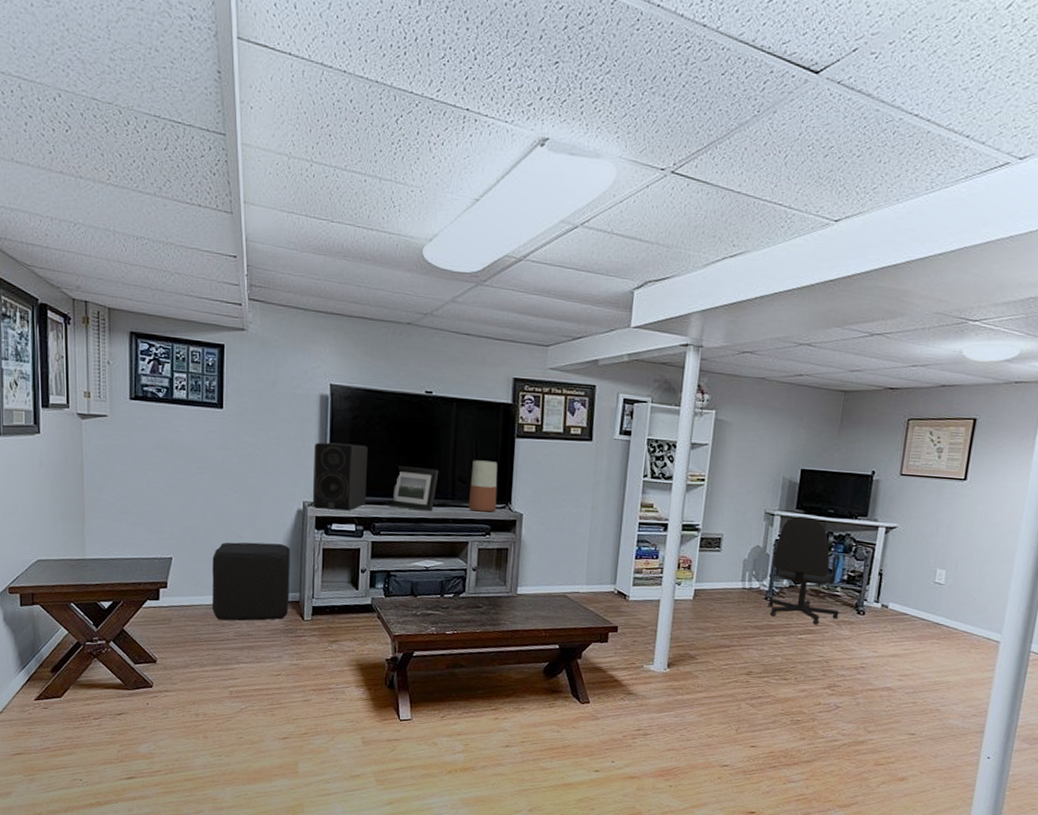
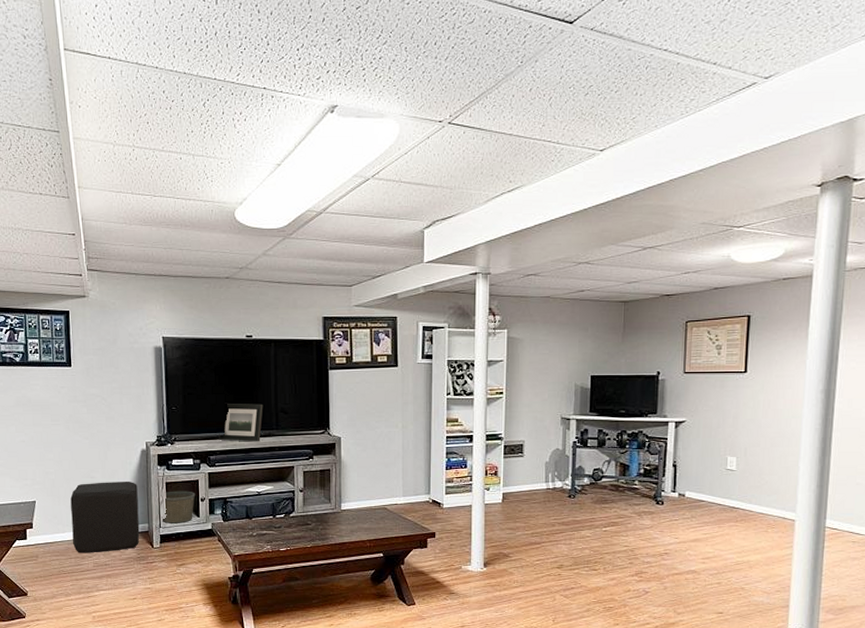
speaker: present [312,442,369,511] -> none [152,388,201,447]
basket: none [315,558,356,595] -> present [161,491,196,523]
vase: present [469,460,498,513] -> none [291,392,317,438]
office chair: present [768,516,841,625] -> none [572,419,639,517]

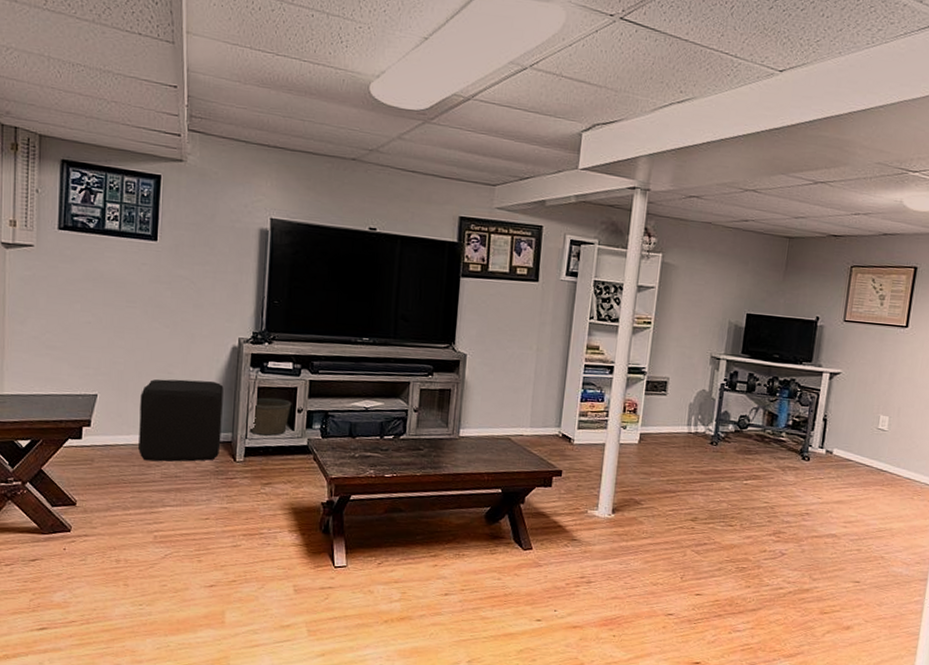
picture frame: present [219,403,263,442] -> none [326,303,382,351]

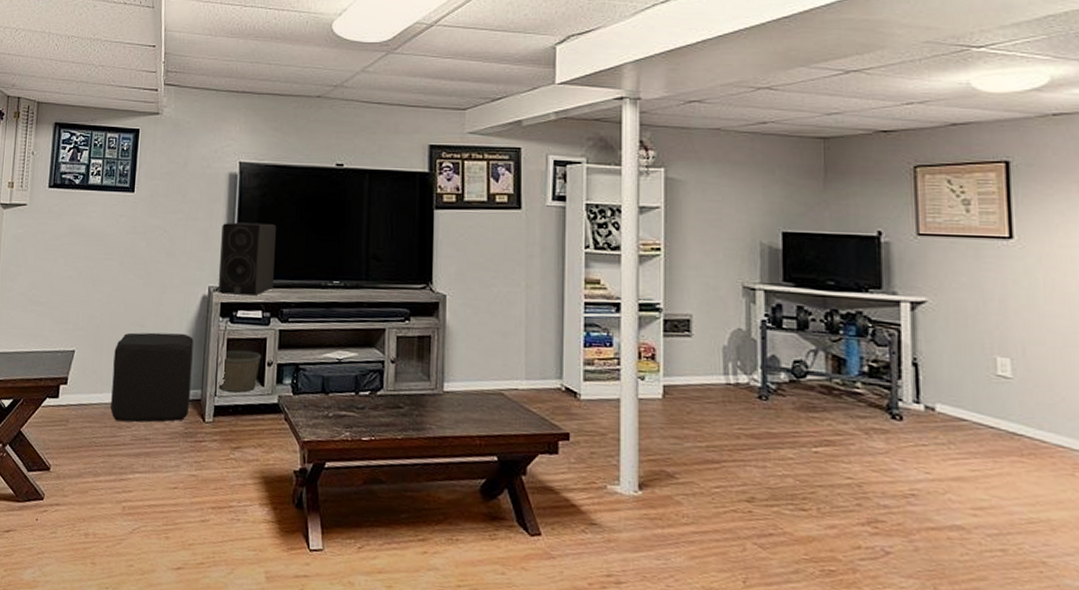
speaker: none [248,277,309,348] -> present [217,222,277,296]

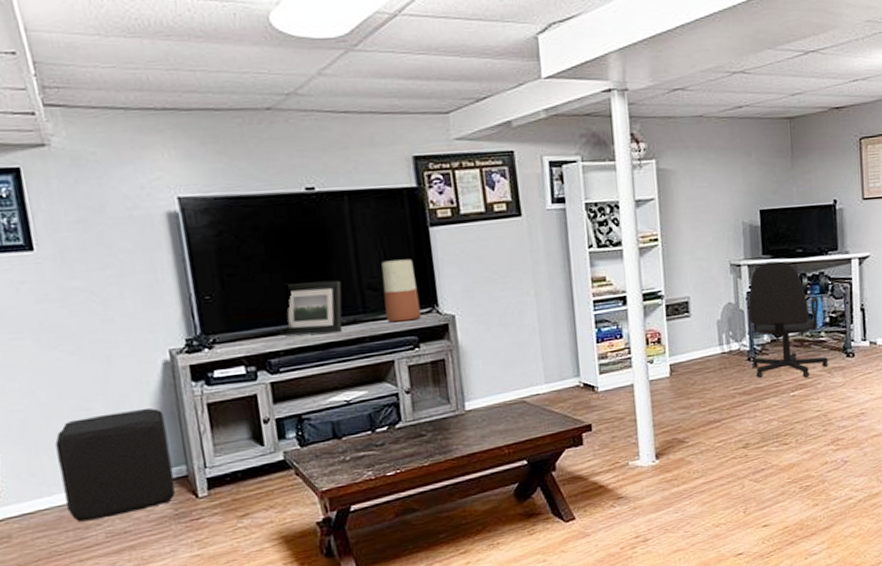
speaker: present [217,222,277,296] -> none [171,266,254,355]
basket: present [218,350,262,393] -> none [206,411,255,461]
picture frame: none [295,245,352,295] -> present [280,280,343,336]
vase: none [385,235,416,294] -> present [381,259,421,323]
office chair: none [763,290,866,434] -> present [748,261,829,378]

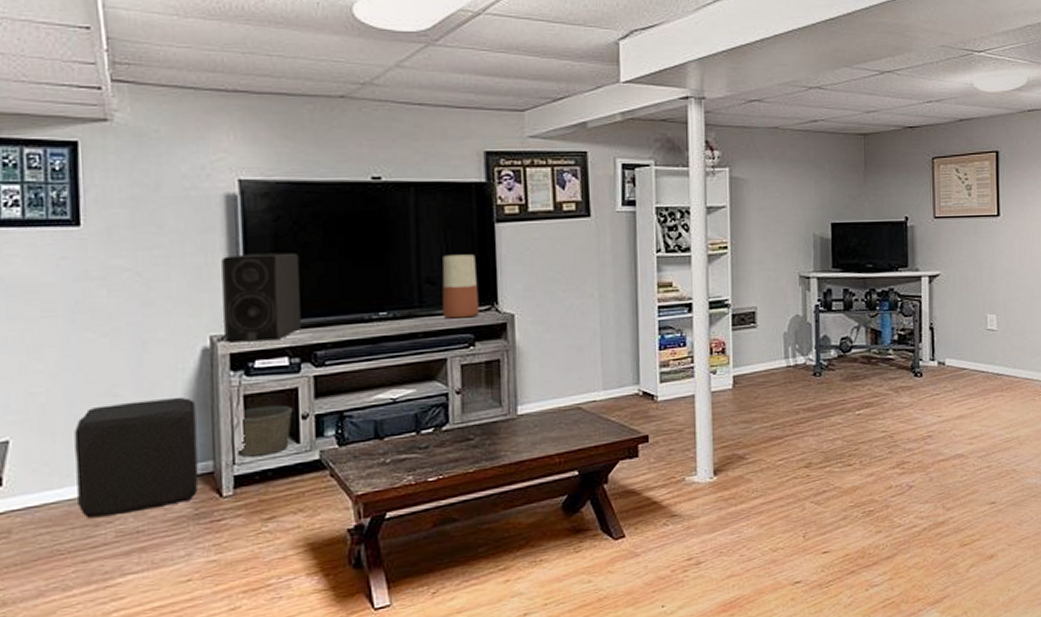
speaker: none [171,266,254,355] -> present [221,252,301,343]
basket: none [206,411,255,461] -> present [236,405,294,457]
picture frame: present [280,280,343,336] -> none [330,272,399,328]
office chair: present [748,261,829,378] -> none [816,275,896,396]

